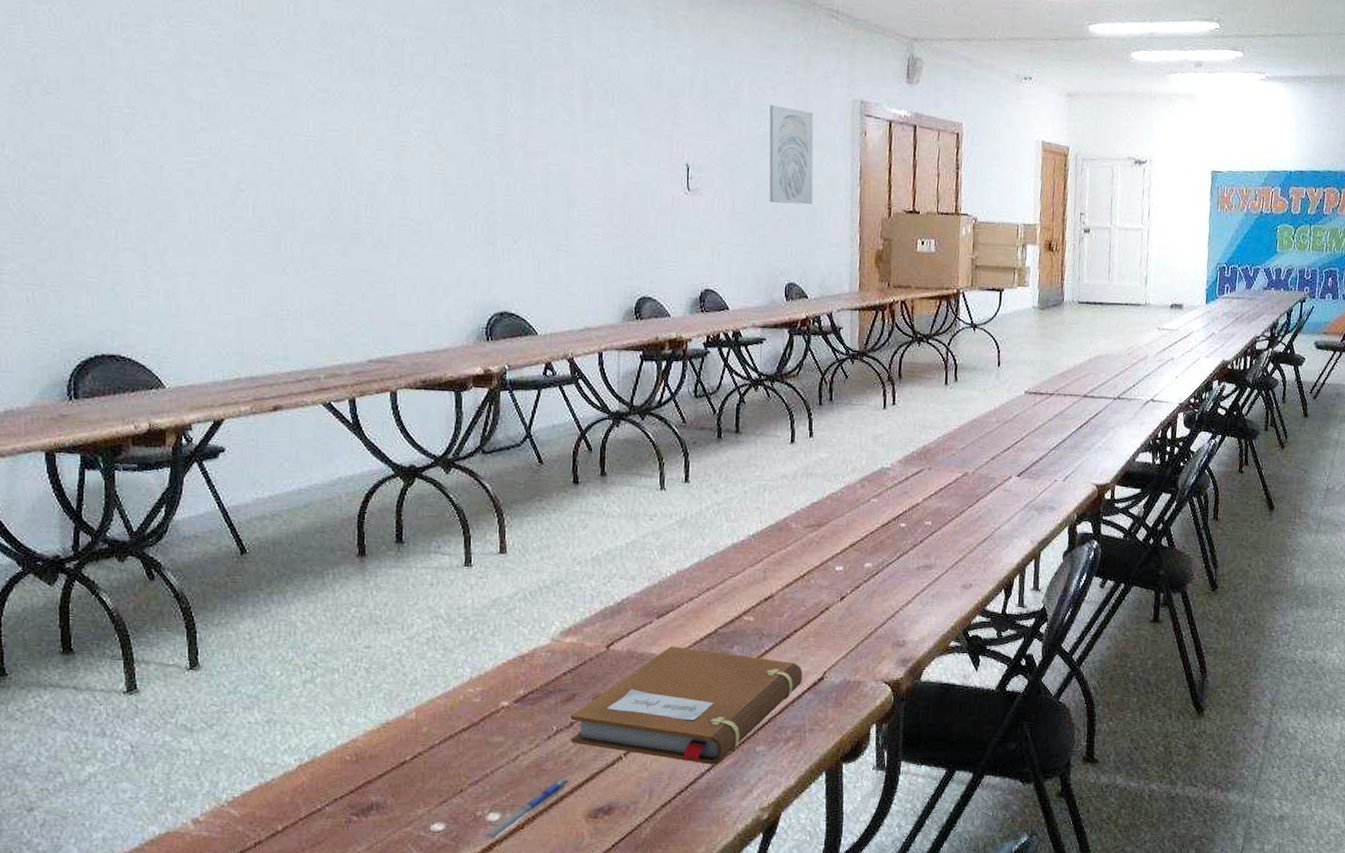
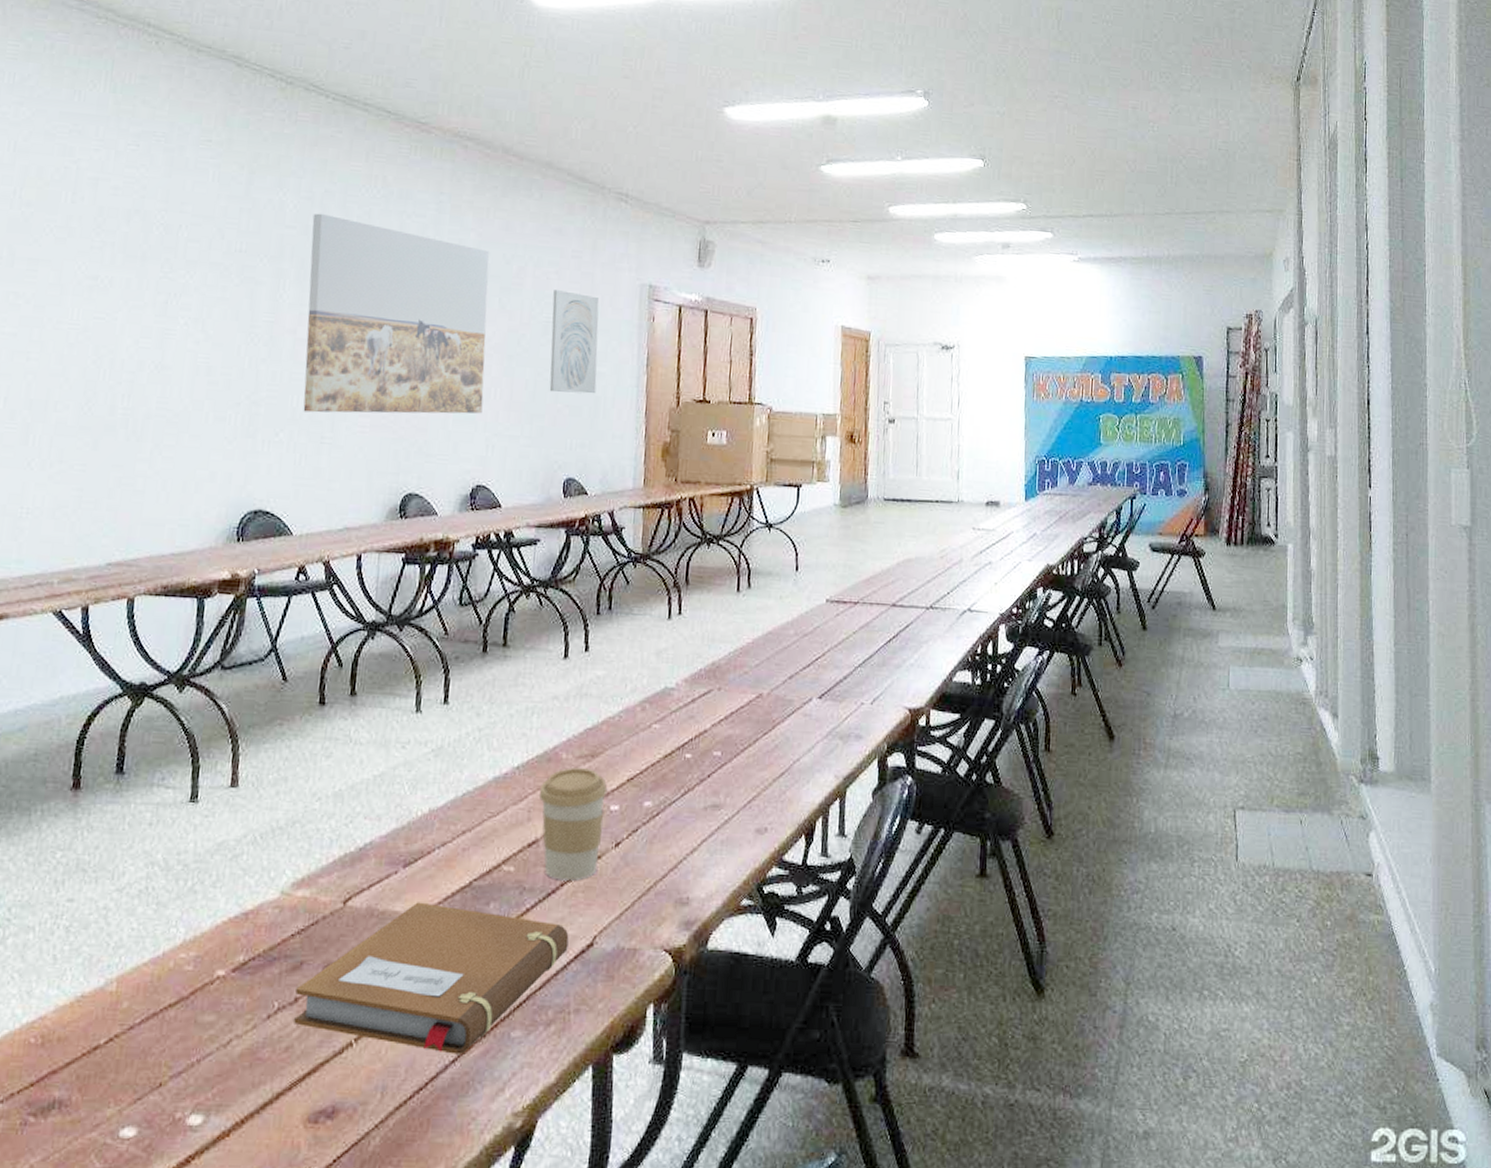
pen: present [483,777,571,840] -> none [180,1068,290,1151]
wall art: none [533,27,708,224] -> present [303,213,489,414]
coffee cup: none [772,535,833,628] -> present [538,768,608,881]

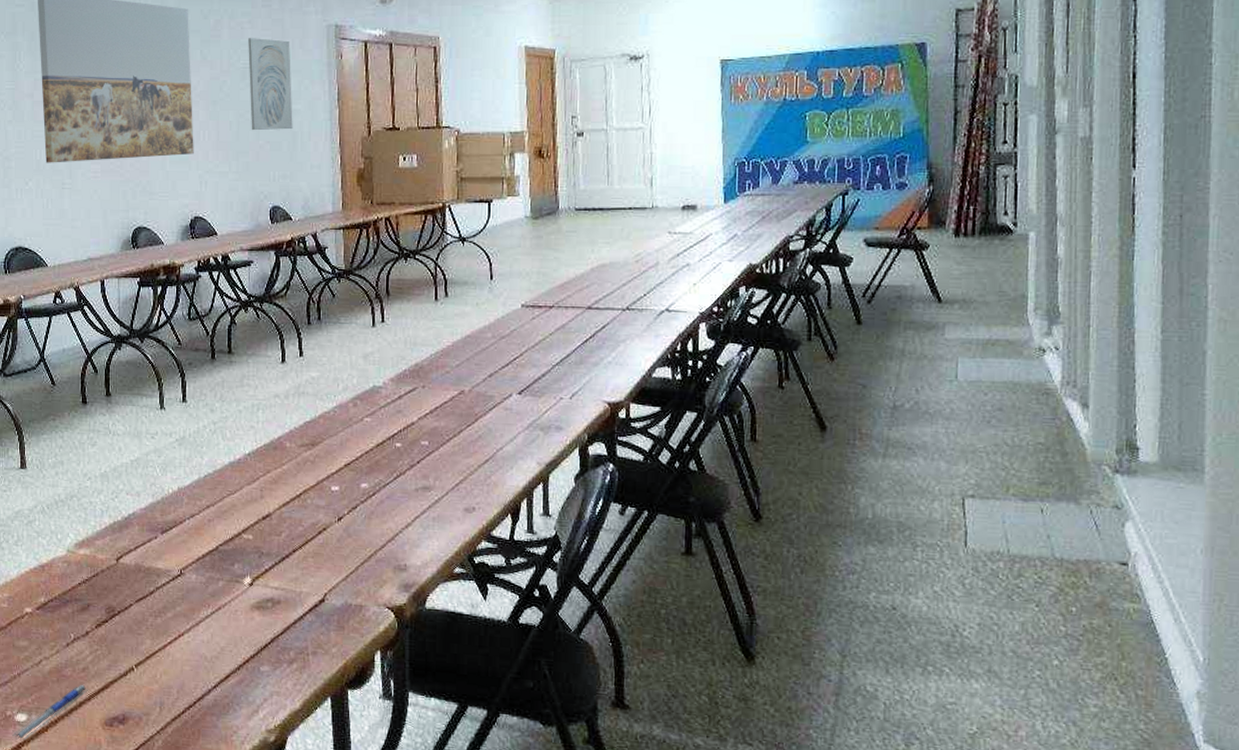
pen: none [180,1068,290,1151] -> present [12,684,88,740]
notebook: present [294,902,569,1054] -> none [86,561,303,682]
coffee cup: present [538,768,608,881] -> none [268,455,328,548]

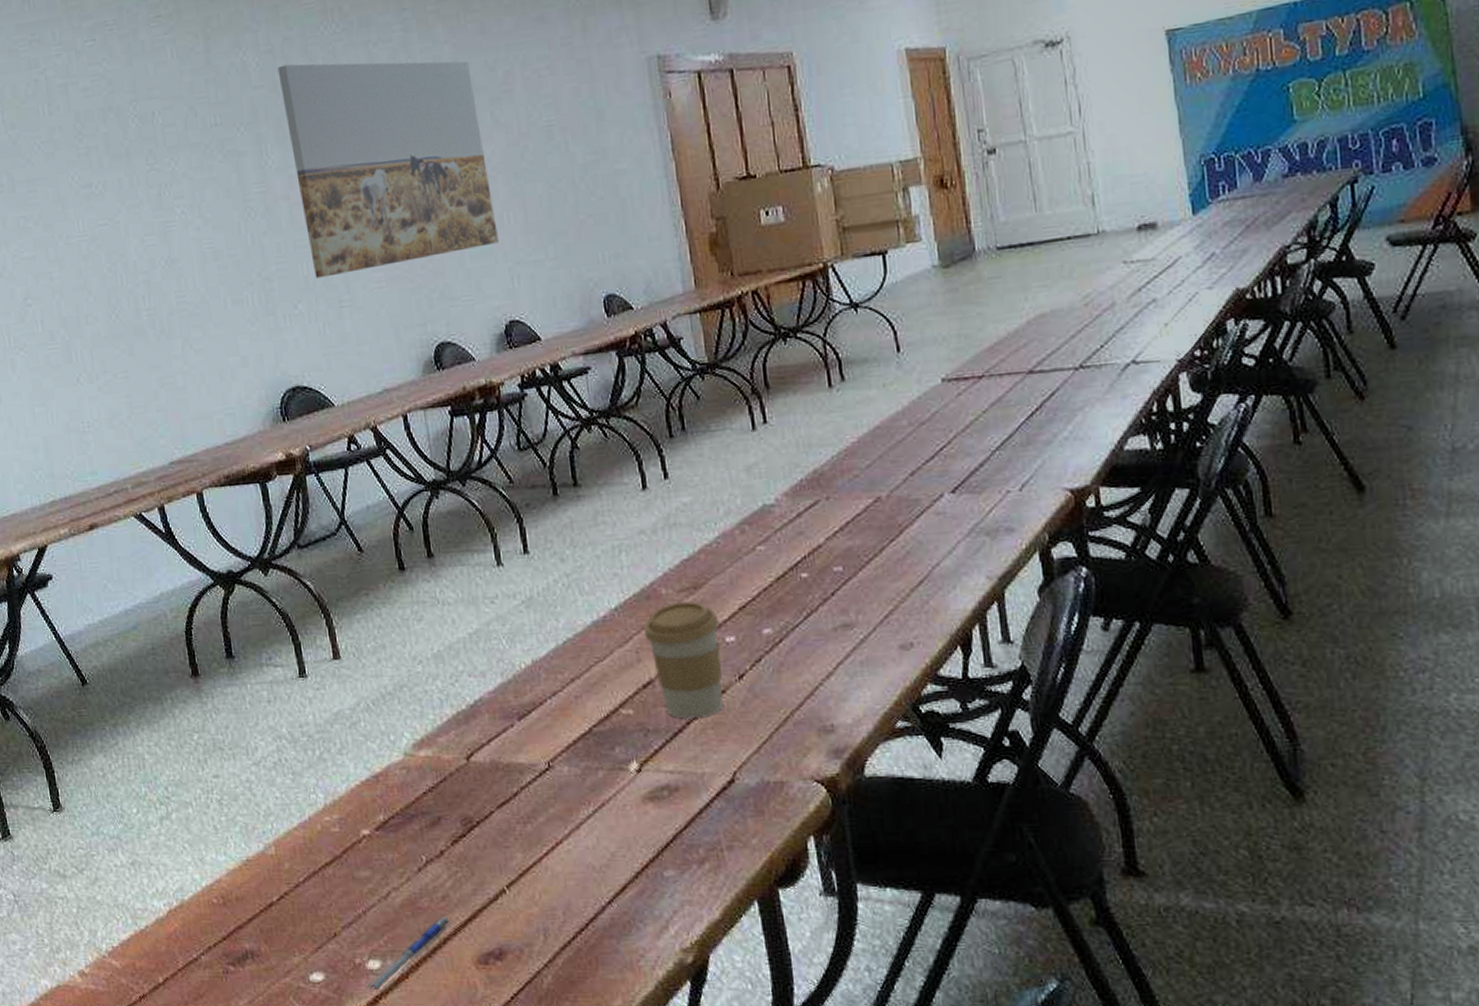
wall art: present [248,38,293,131] -> none [549,84,620,204]
coffee cup: none [268,455,328,548] -> present [644,601,723,719]

